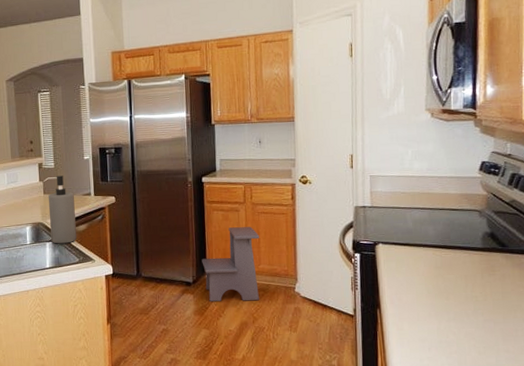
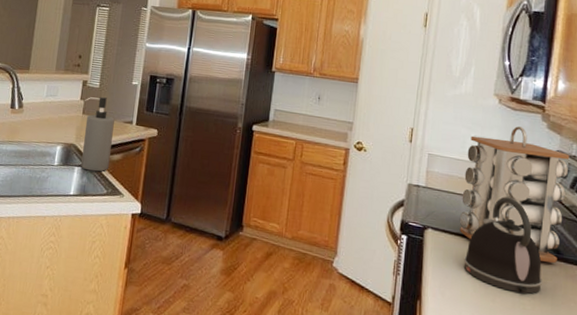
step stool: present [202,227,259,301] -> none [237,184,303,270]
spice rack: none [406,135,505,257] -> present [459,126,570,264]
kettle: none [415,203,492,287] -> present [463,196,543,294]

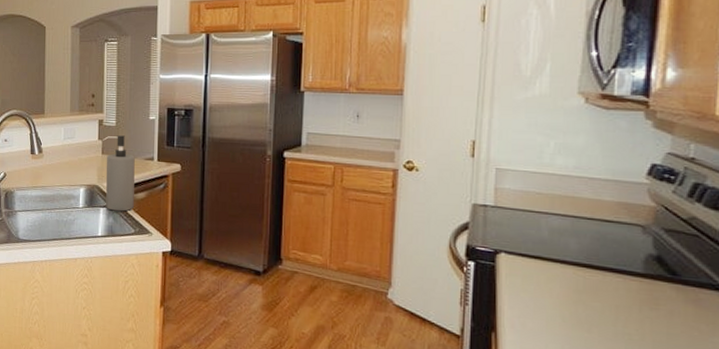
spice rack: present [459,126,570,264] -> none [539,128,686,287]
kettle: present [463,196,543,294] -> none [548,212,655,323]

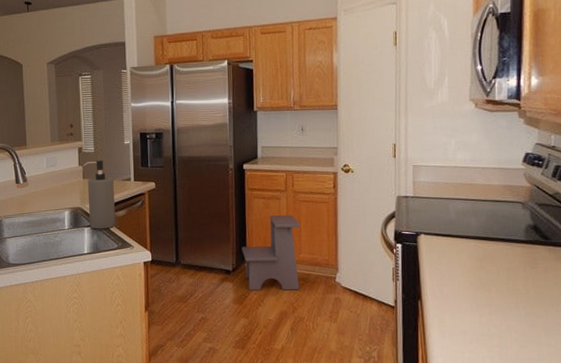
step stool: none [275,213,348,303] -> present [242,215,300,291]

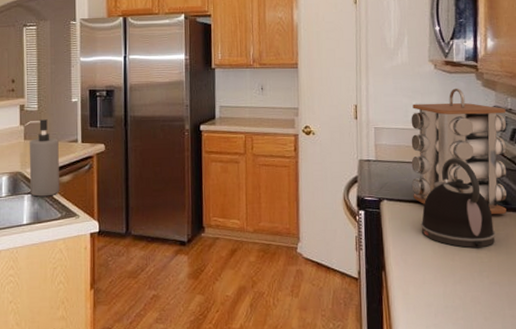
step stool: present [242,215,300,291] -> none [198,180,260,263]
spice rack: none [449,126,549,249] -> present [411,88,507,215]
kettle: none [457,194,535,280] -> present [420,158,496,248]

